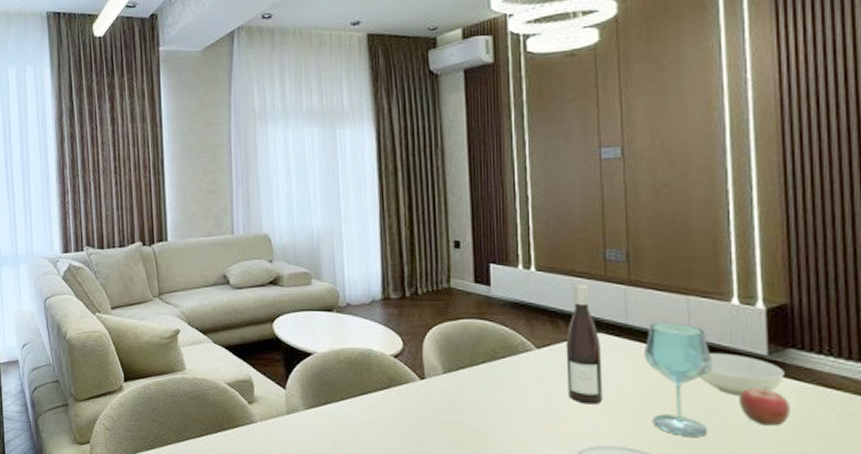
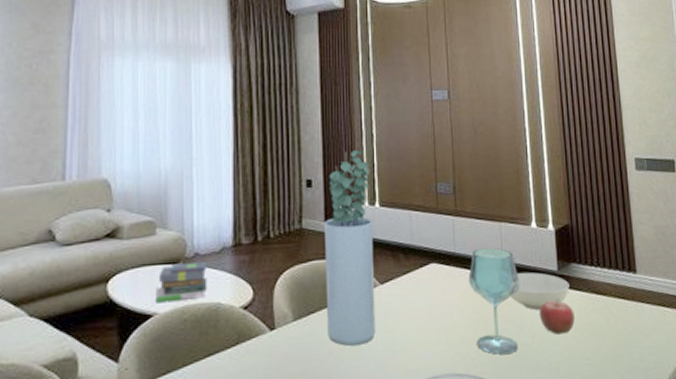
books: none [314,311,360,344] -> present [156,262,208,304]
vase: none [475,203,531,404] -> present [325,141,376,346]
bottle: present [566,284,603,405] -> none [405,217,437,336]

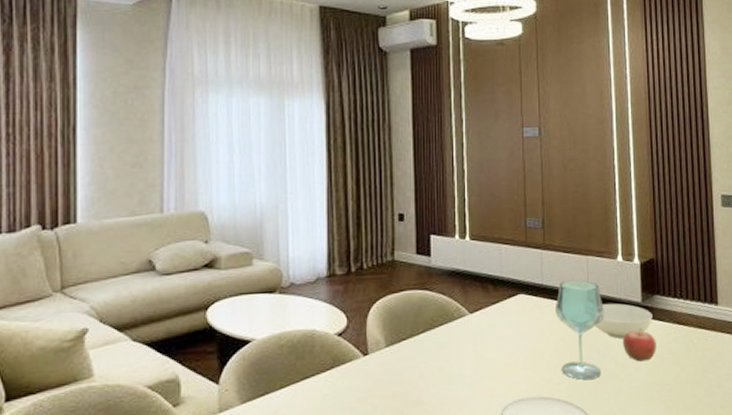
books: present [156,262,208,304] -> none [254,291,303,330]
vase: present [325,141,376,346] -> none [417,177,465,371]

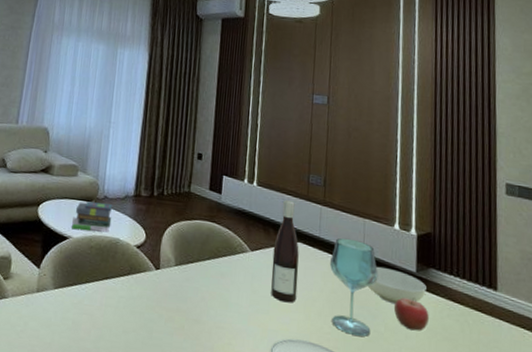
books: none [254,291,303,330] -> present [72,201,113,233]
bottle: none [494,250,524,362] -> present [270,200,299,303]

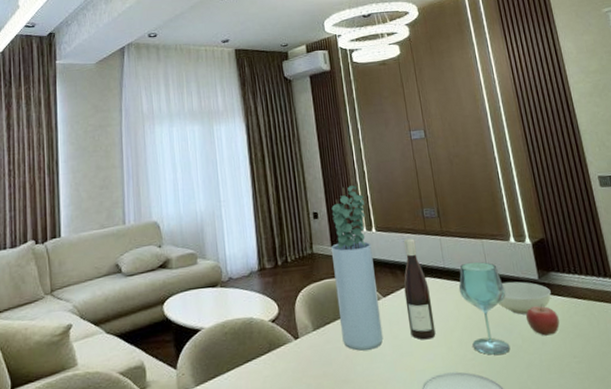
books: present [72,201,113,233] -> none [201,284,241,320]
vase: none [202,128,253,298] -> present [331,178,384,351]

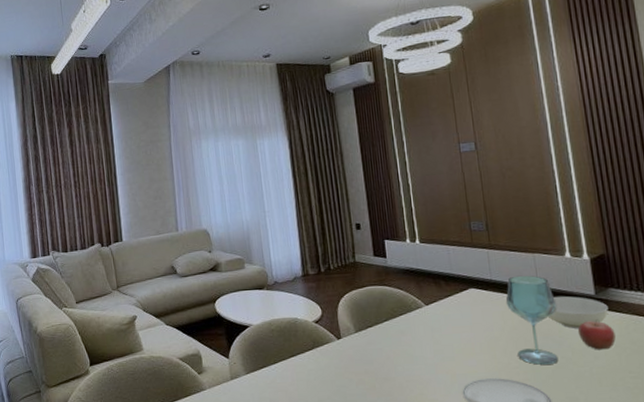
vase: present [331,178,384,351] -> none [374,191,425,353]
bottle: present [403,238,436,340] -> none [447,251,479,347]

